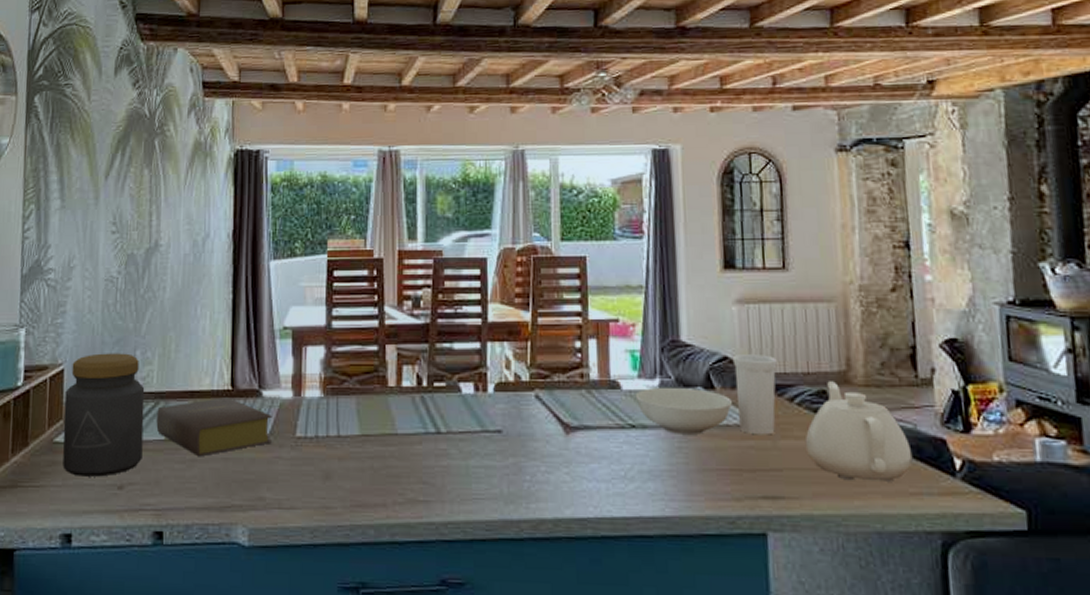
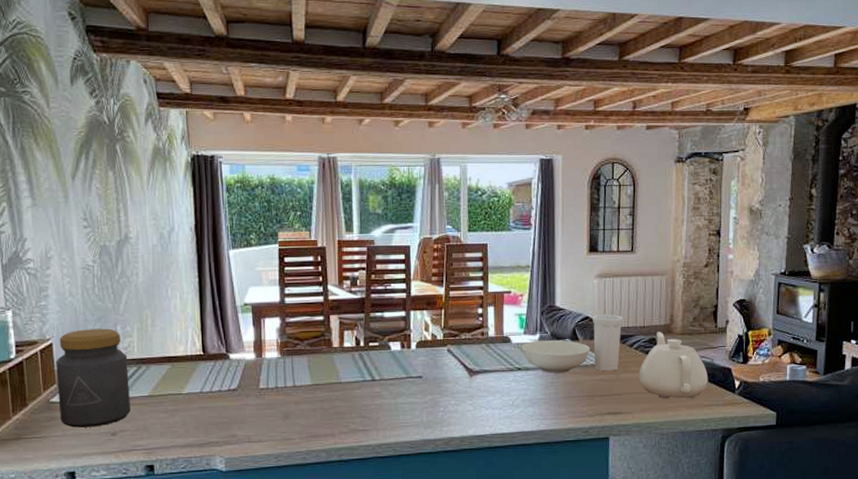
bible: present [156,397,272,457] -> none [140,360,240,408]

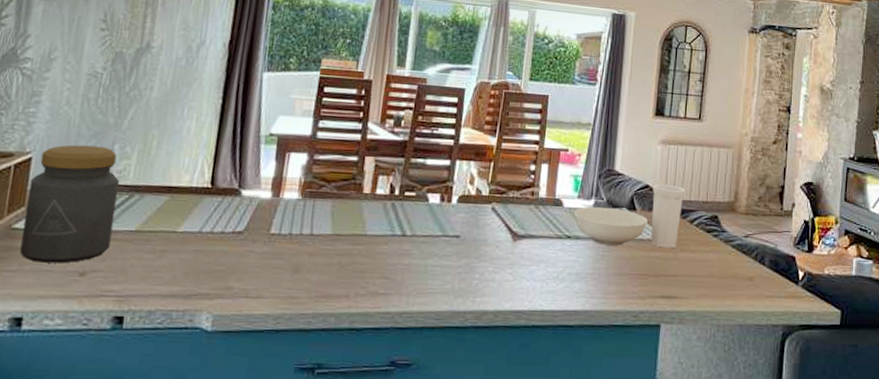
teapot: present [638,332,709,399] -> none [697,209,772,287]

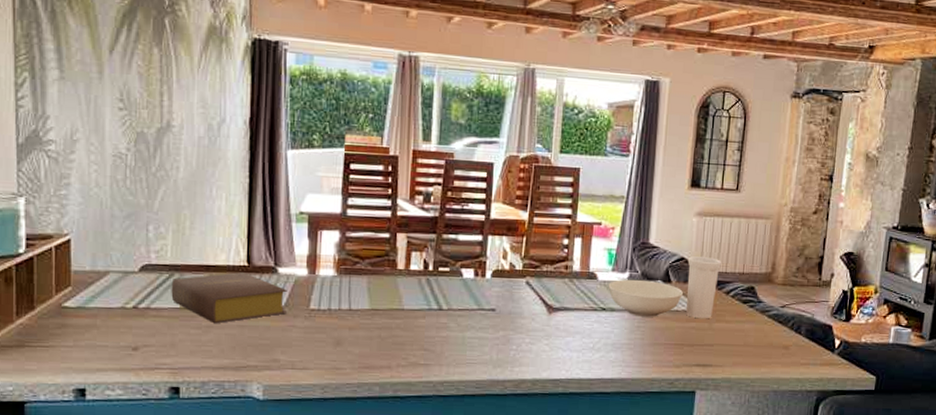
jar: present [20,144,120,264] -> none [72,226,159,339]
bible: none [128,194,249,248] -> present [171,272,287,324]

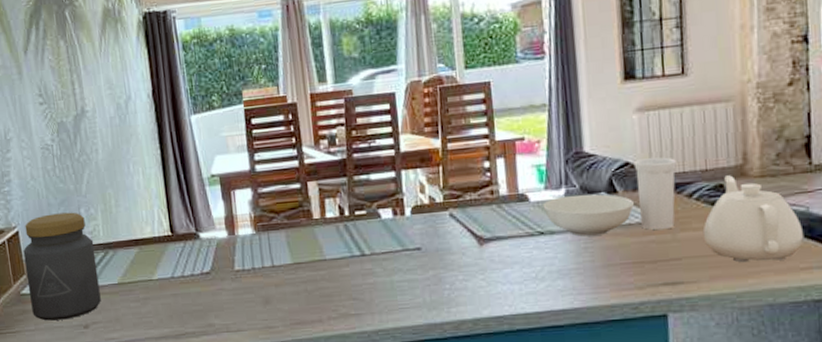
jar: none [72,226,159,339] -> present [23,212,101,321]
bible: present [171,272,287,324] -> none [107,242,214,295]
teapot: none [732,280,808,355] -> present [702,175,805,263]

